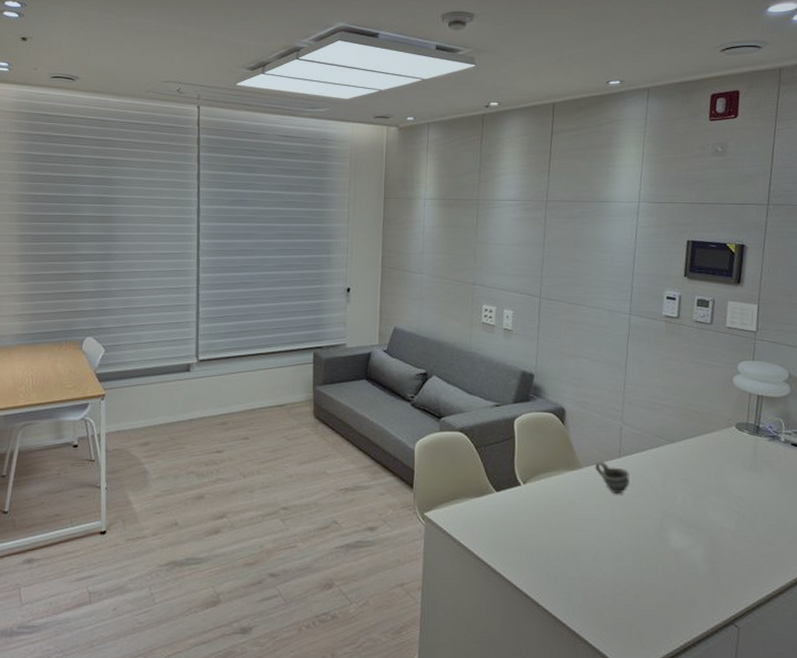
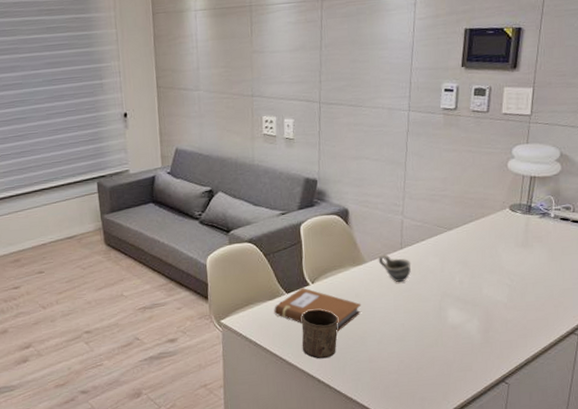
notebook: none [481,487,576,542] -> present [274,288,362,332]
cup: none [509,512,549,571] -> present [301,309,338,359]

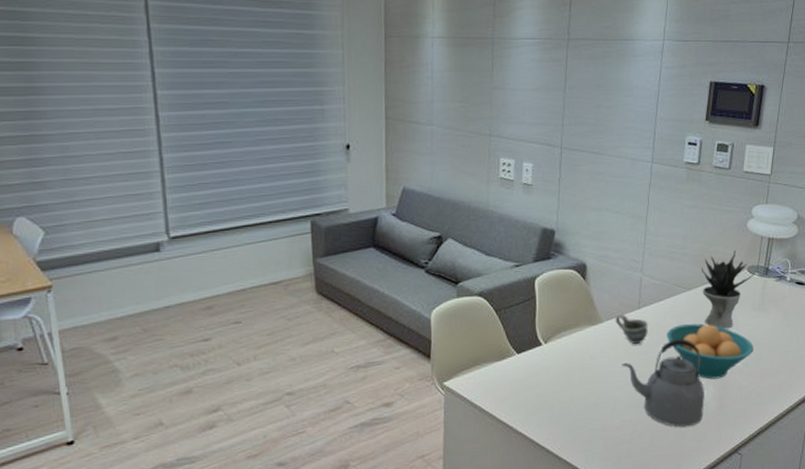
notebook: present [274,288,362,332] -> none [503,348,596,397]
cup: present [301,309,338,359] -> none [531,371,571,427]
kettle: none [386,276,470,359] -> present [622,338,705,427]
fruit bowl: none [429,261,518,314] -> present [666,323,754,379]
potted plant: none [461,190,518,266] -> present [701,250,755,329]

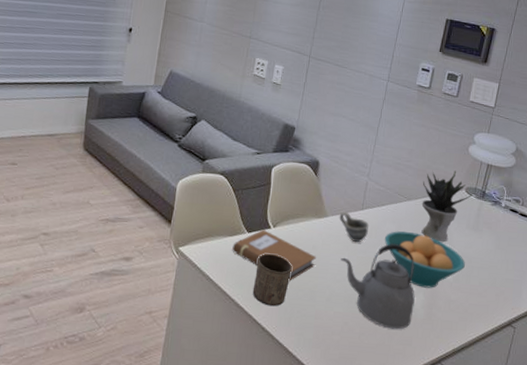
notebook: none [503,348,596,397] -> present [232,230,317,281]
cup: none [531,371,571,427] -> present [252,253,292,307]

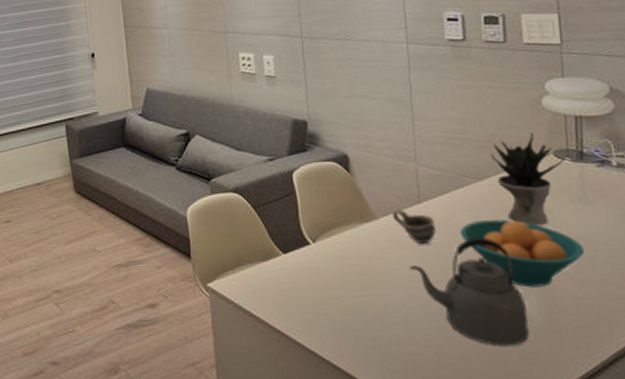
notebook: present [232,230,317,281] -> none [269,247,379,304]
cup: present [252,253,292,307] -> none [304,274,353,338]

